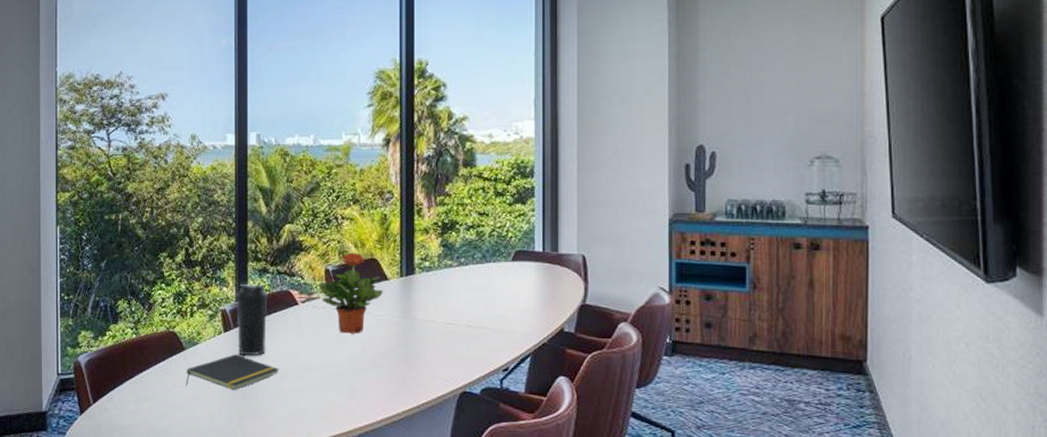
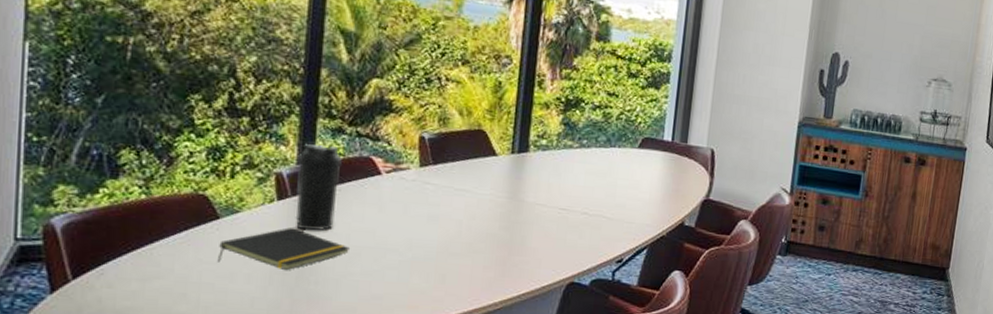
potted plant: present [319,252,383,334] -> none [410,119,489,213]

